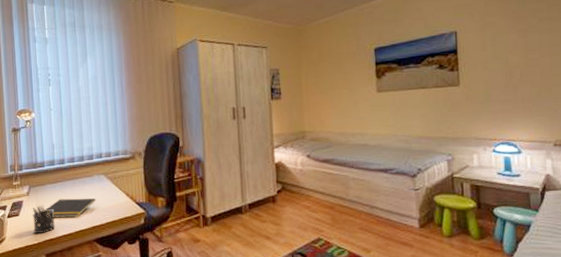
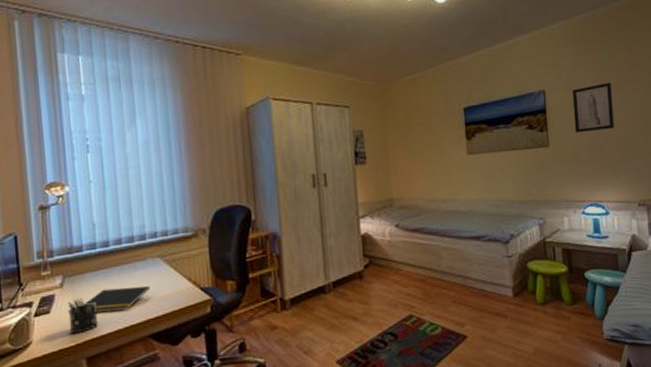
wall art: none [485,22,530,73] -> present [572,82,615,133]

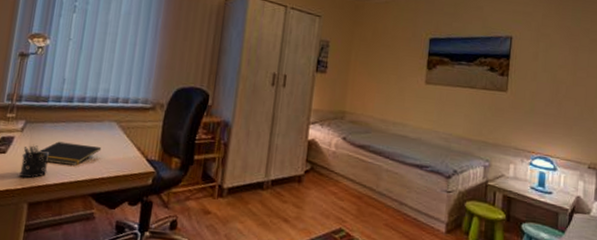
wall art: present [572,82,615,133] -> none [535,40,579,87]

